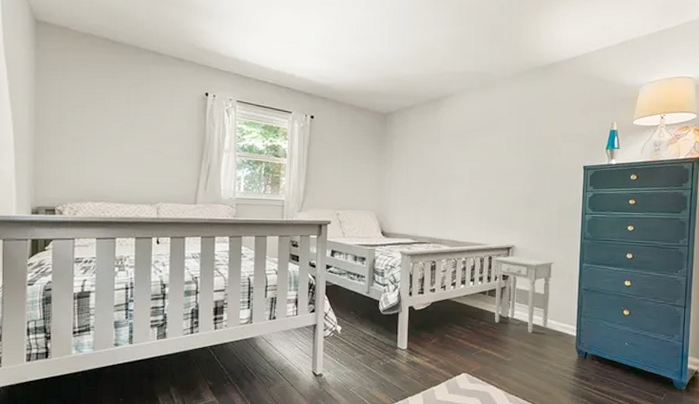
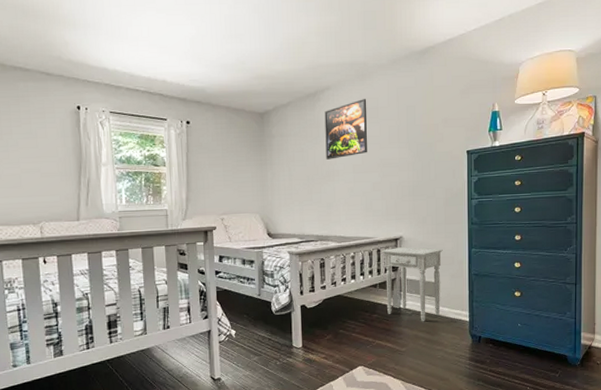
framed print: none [445,108,489,164] -> present [324,99,367,160]

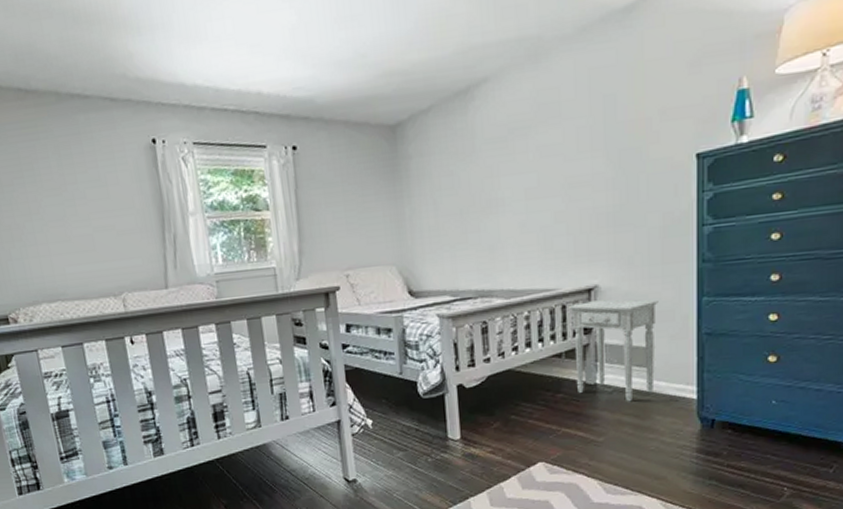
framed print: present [324,99,367,160] -> none [481,90,545,184]

